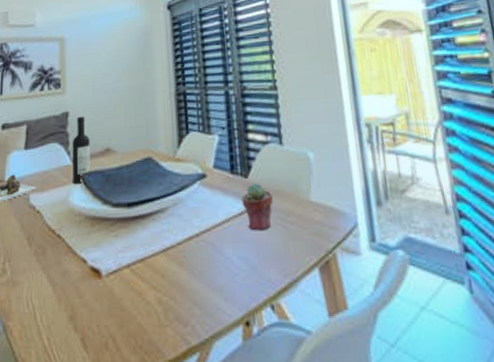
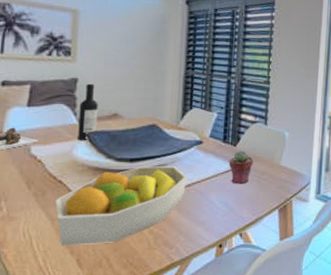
fruit bowl: none [56,210,194,320] -> present [55,166,187,246]

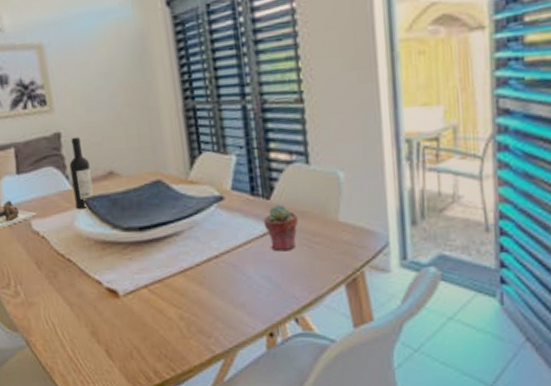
fruit bowl: present [55,166,187,246] -> none [69,233,213,335]

